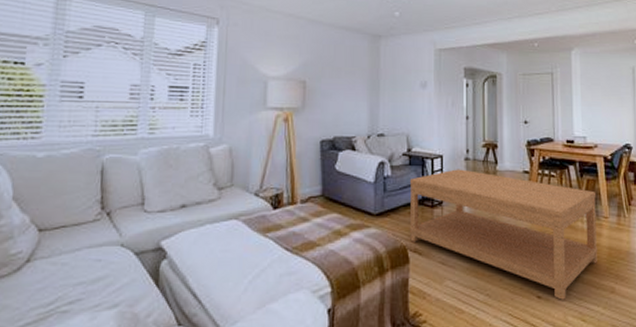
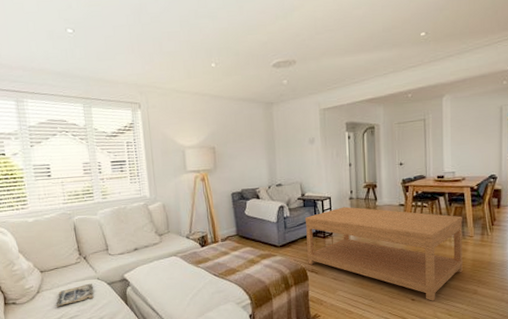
magazine: none [51,251,112,285] -> present [56,283,94,307]

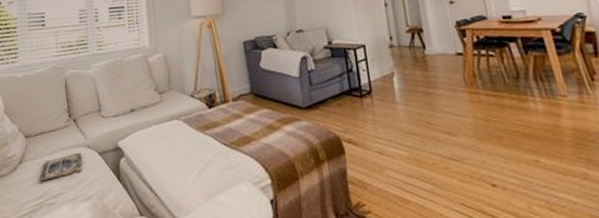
coffee table: present [304,206,464,301] -> none [334,56,561,188]

